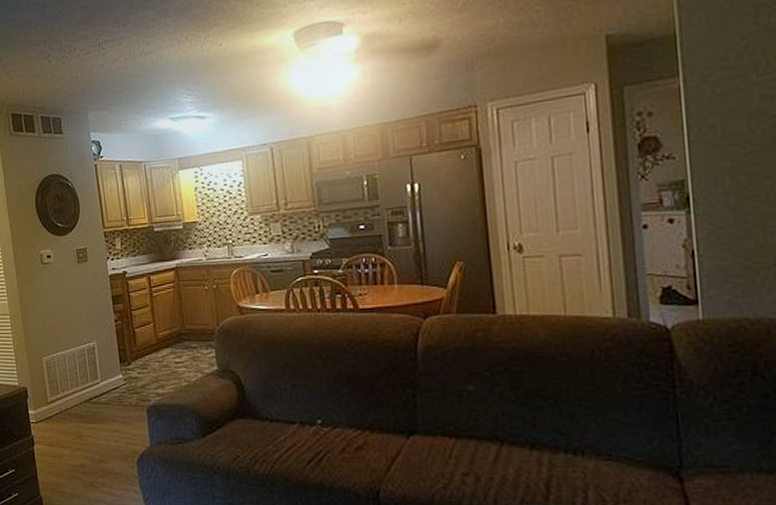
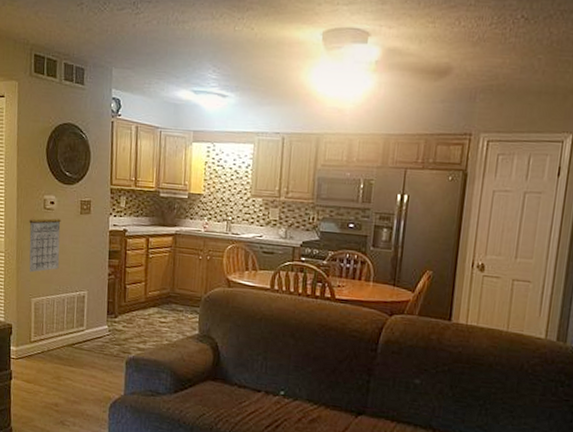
calendar: none [29,272,65,331] -> present [29,216,61,273]

